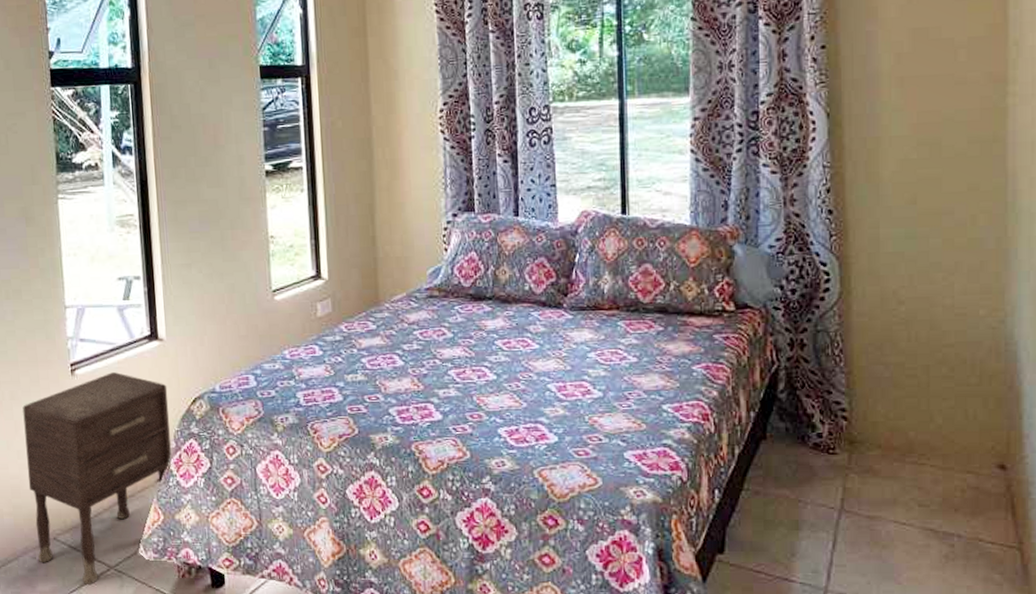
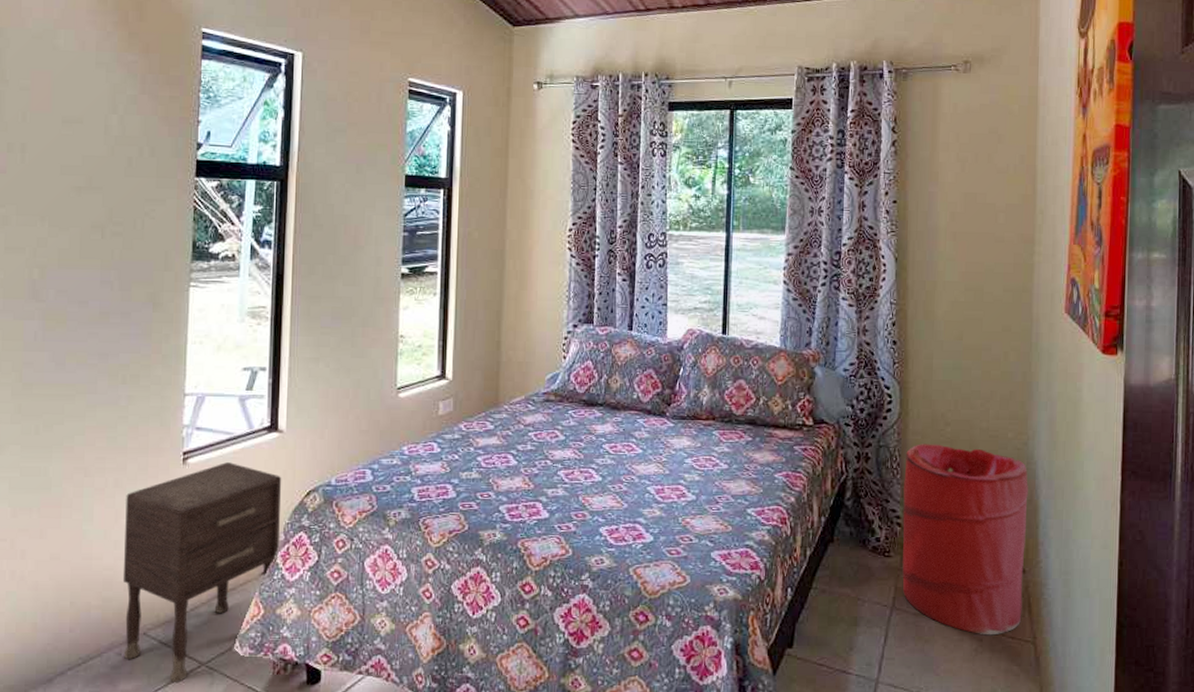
laundry hamper: none [849,326,1008,541] -> present [902,444,1028,636]

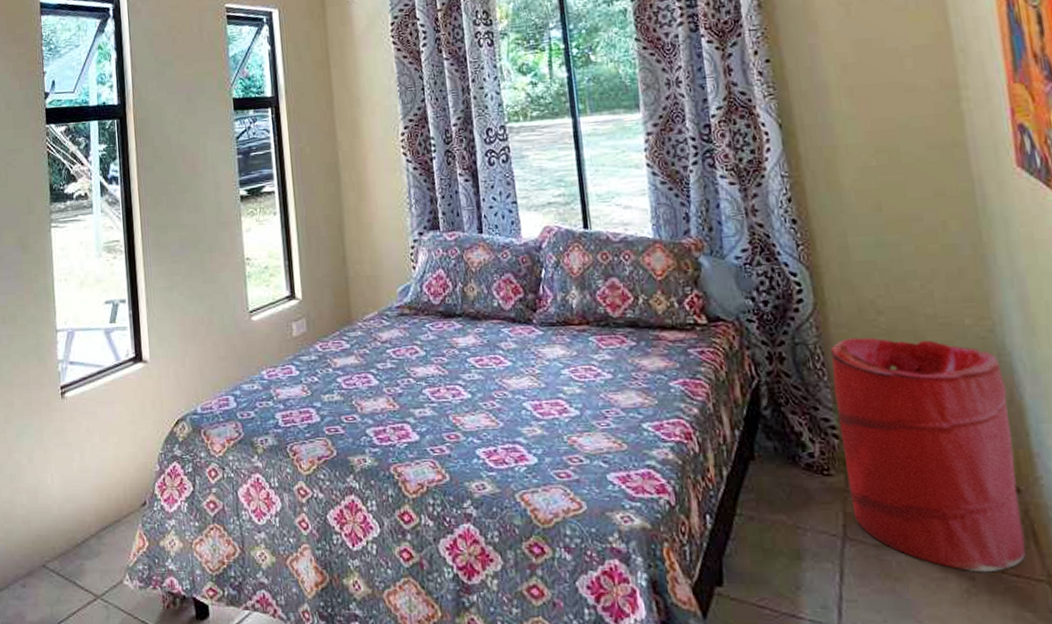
nightstand: present [122,462,282,682] -> none [16,395,156,615]

